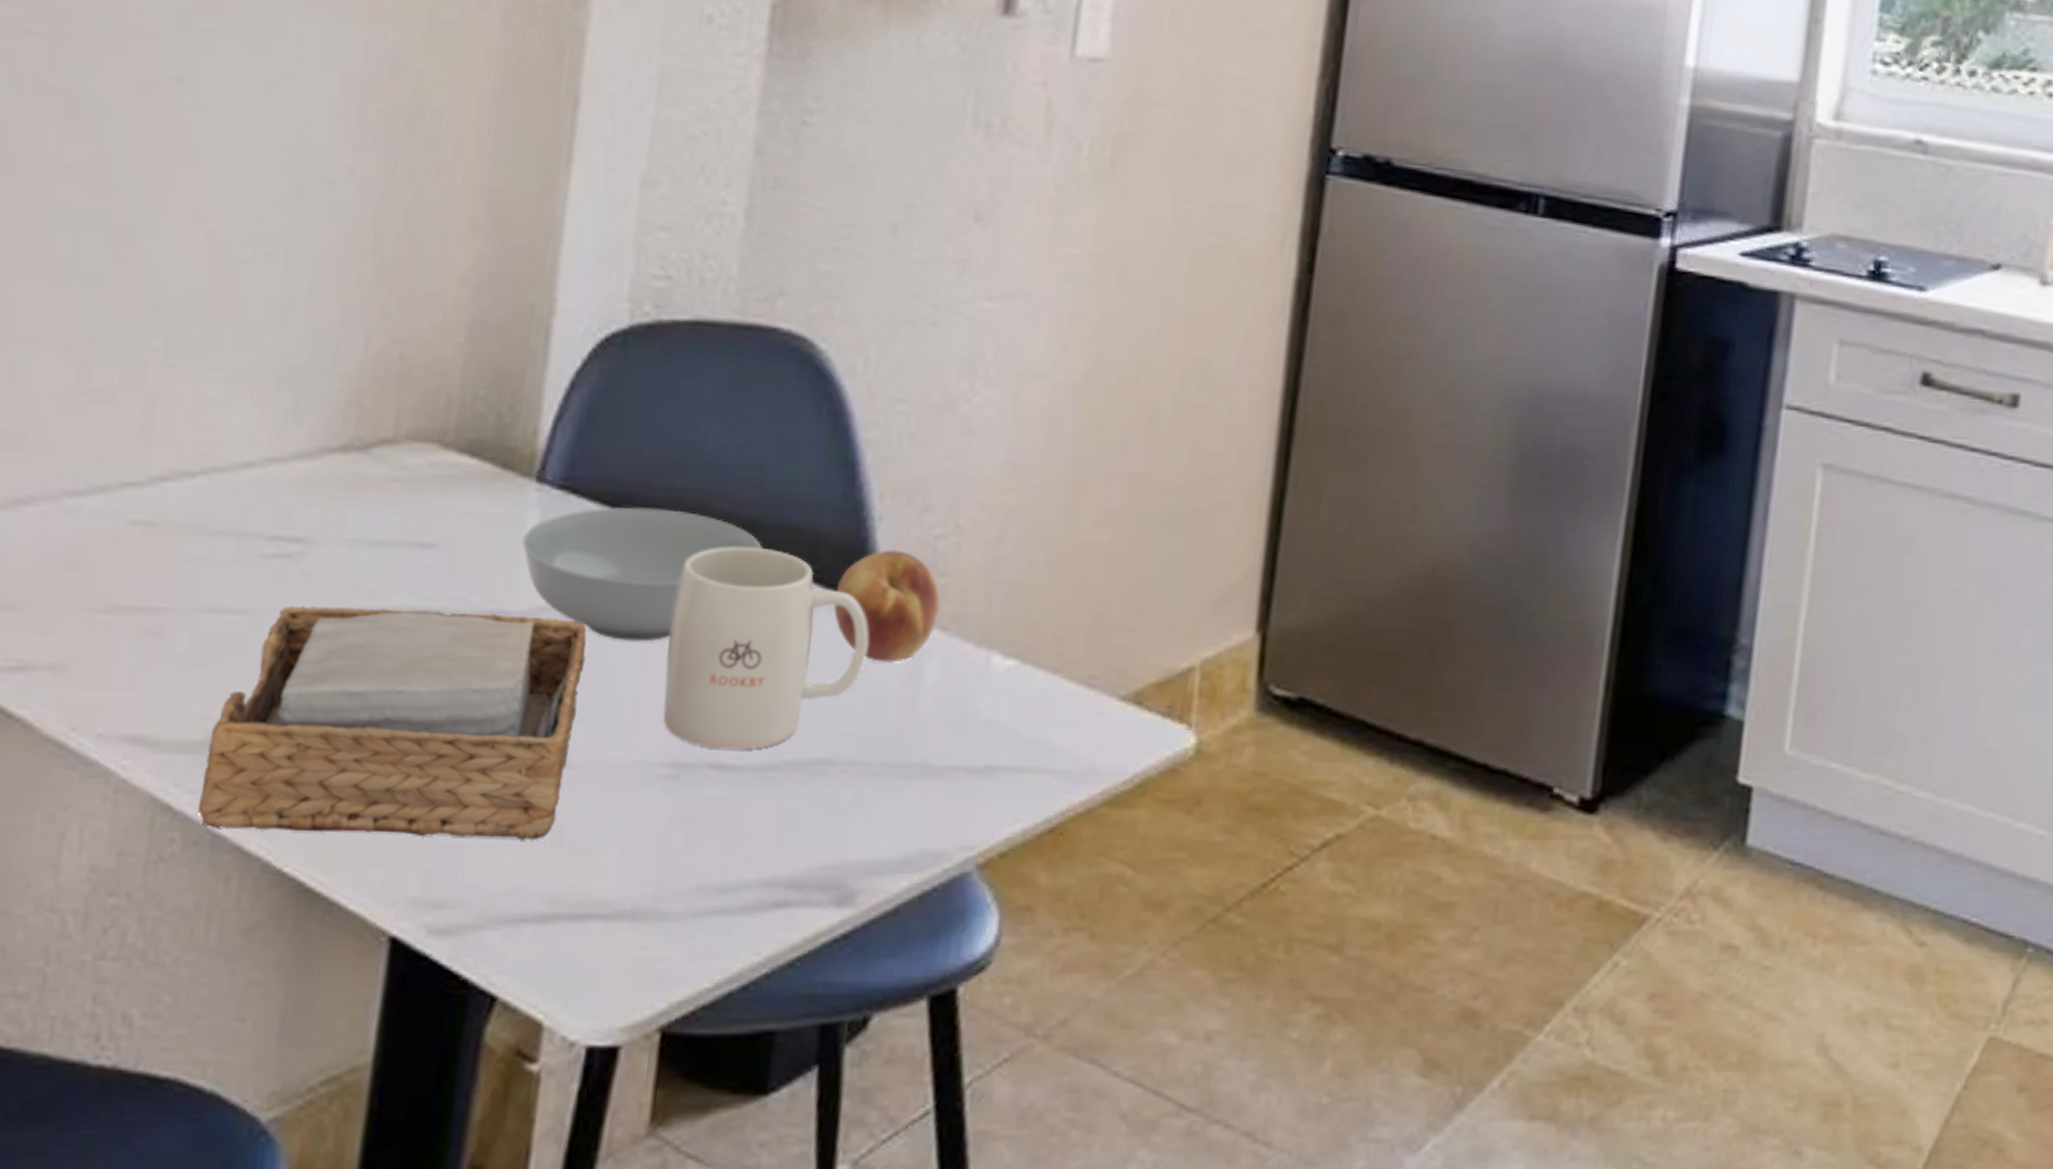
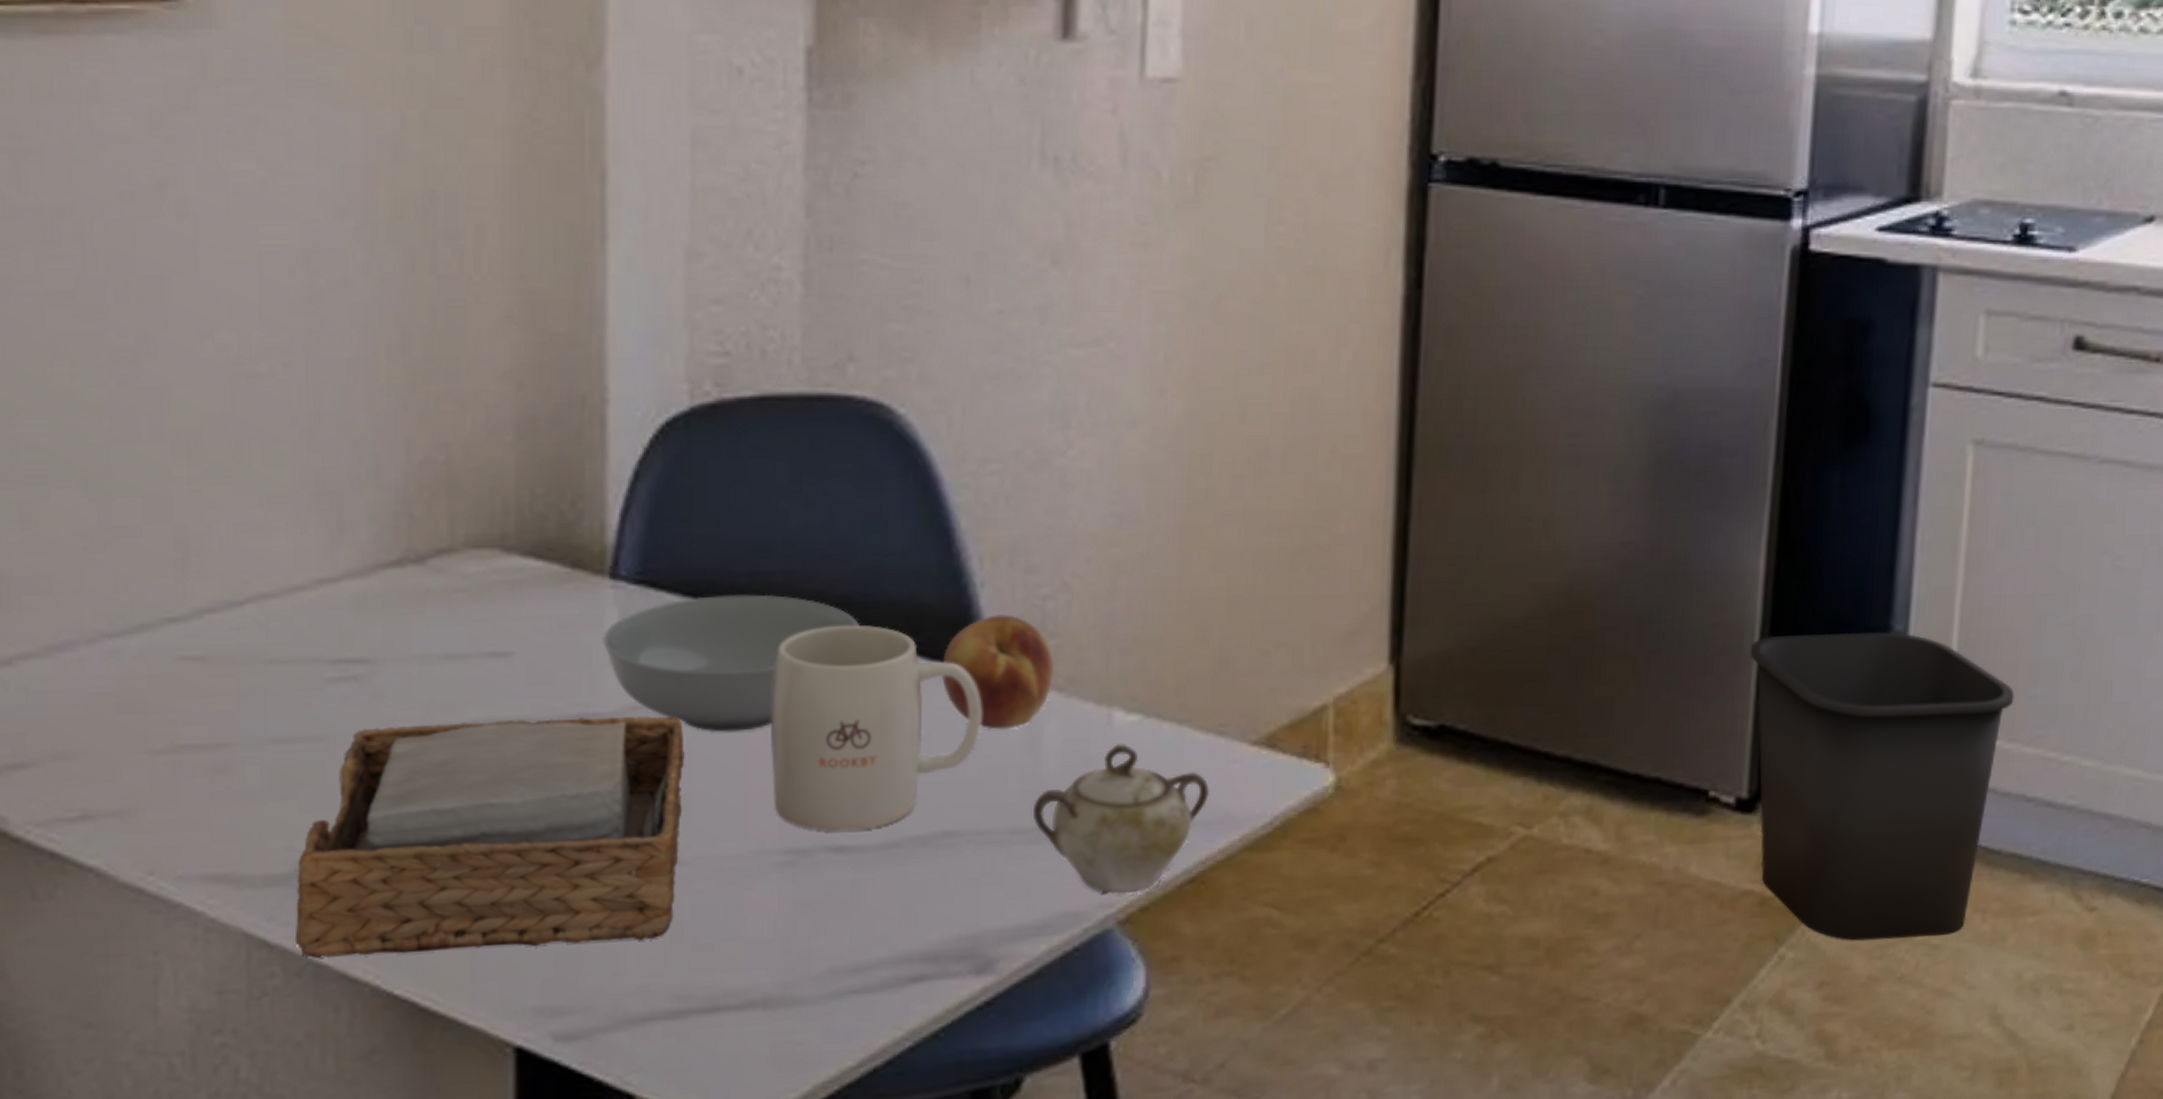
sugar bowl: none [905,687,1077,837] -> present [1032,744,1211,894]
waste bin: none [1599,637,1853,956] -> present [1749,631,2015,940]

